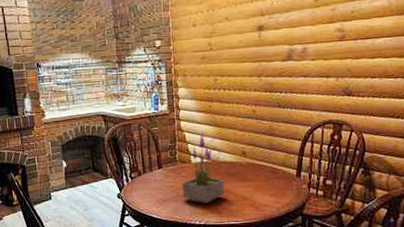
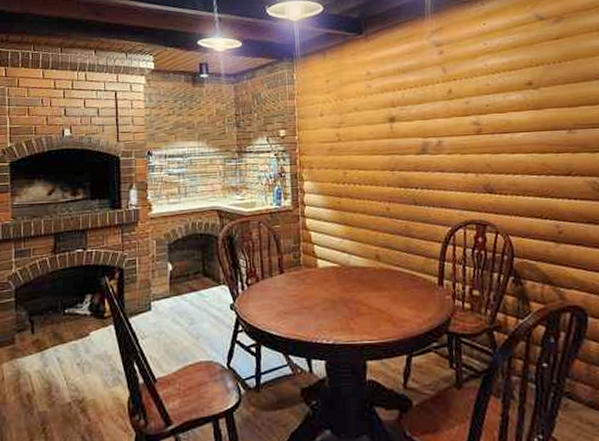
potted plant: present [182,130,224,204] -> none [306,229,356,318]

